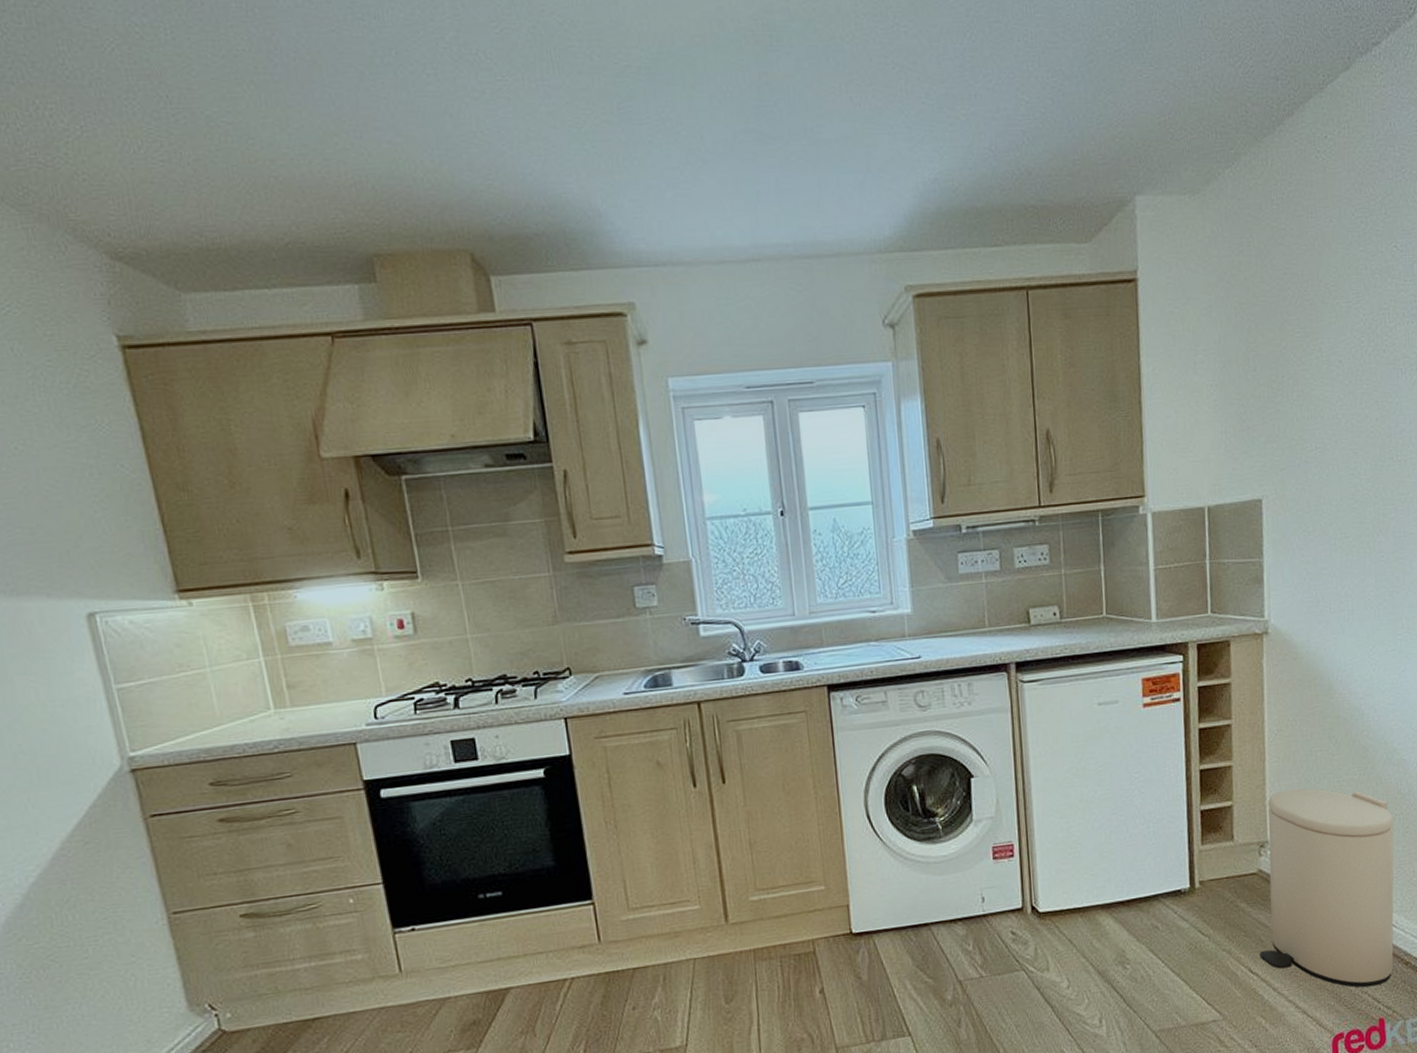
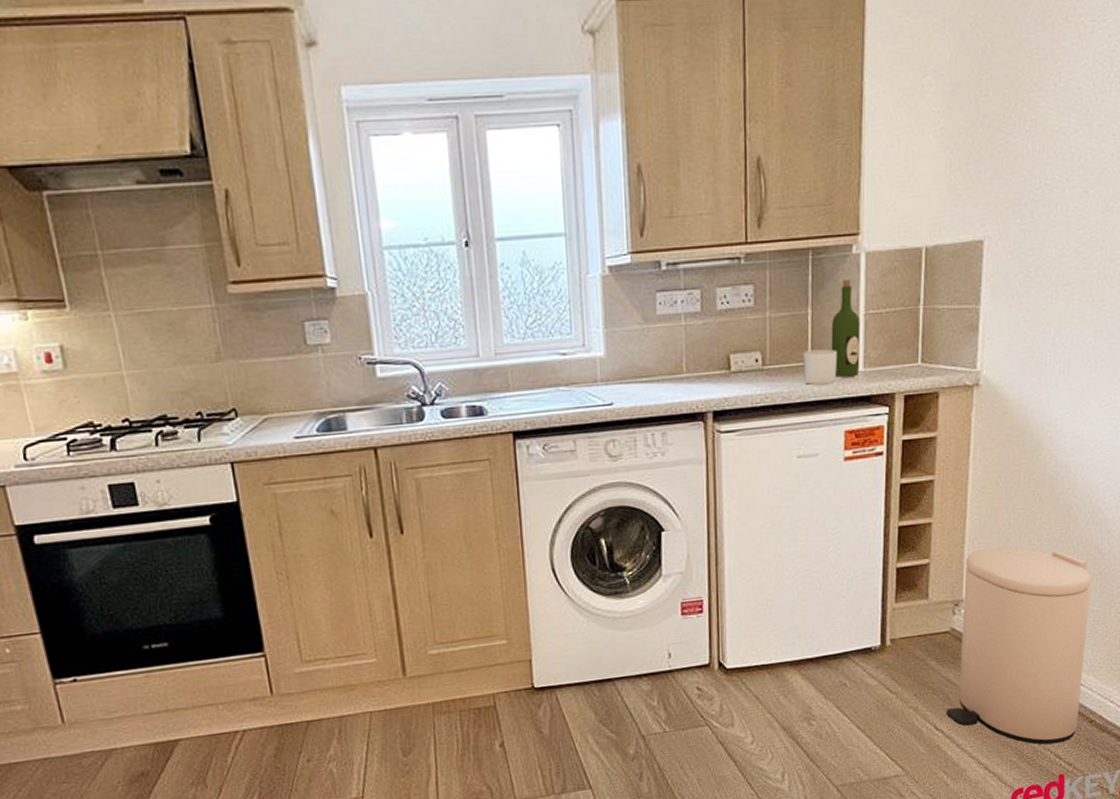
mug: none [1098,602,1132,637] -> present [803,349,838,386]
wine bottle: none [1123,538,1153,629] -> present [831,279,860,378]

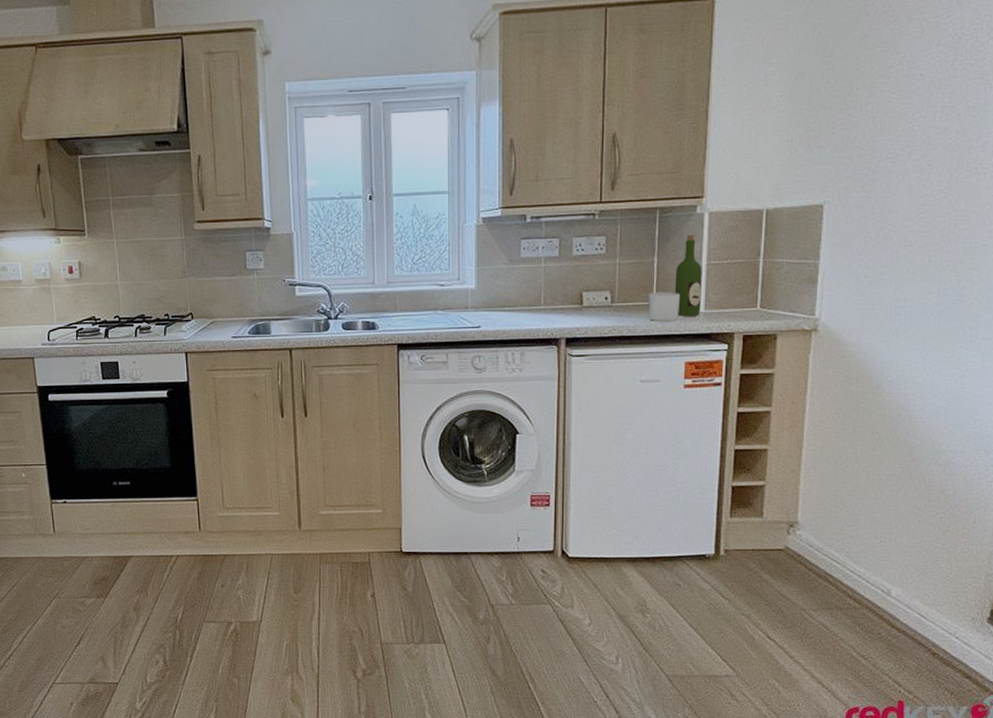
pedal bin: present [946,547,1092,745] -> none [779,477,935,670]

